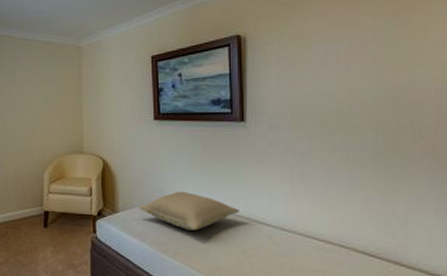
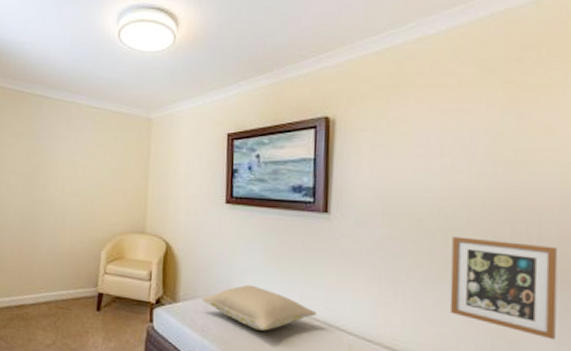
picture frame: none [350,133,436,214] -> present [449,236,559,340]

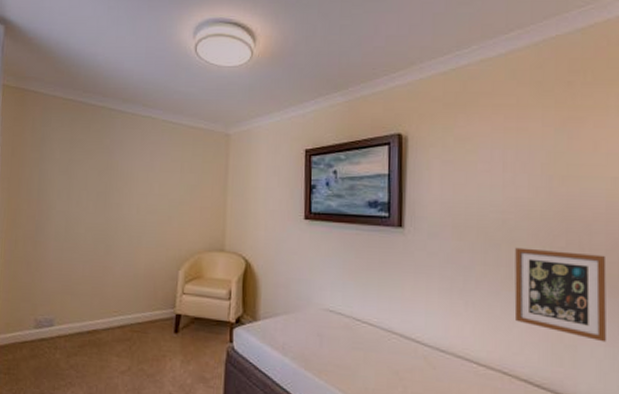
pillow: present [202,284,317,331] -> none [282,300,394,346]

